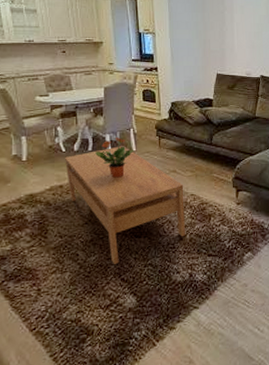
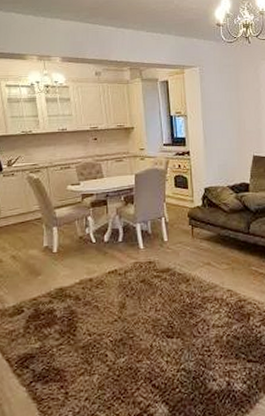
coffee table: present [64,146,185,265] -> none [94,236,221,369]
potted plant: present [95,138,135,178] -> none [126,227,166,271]

